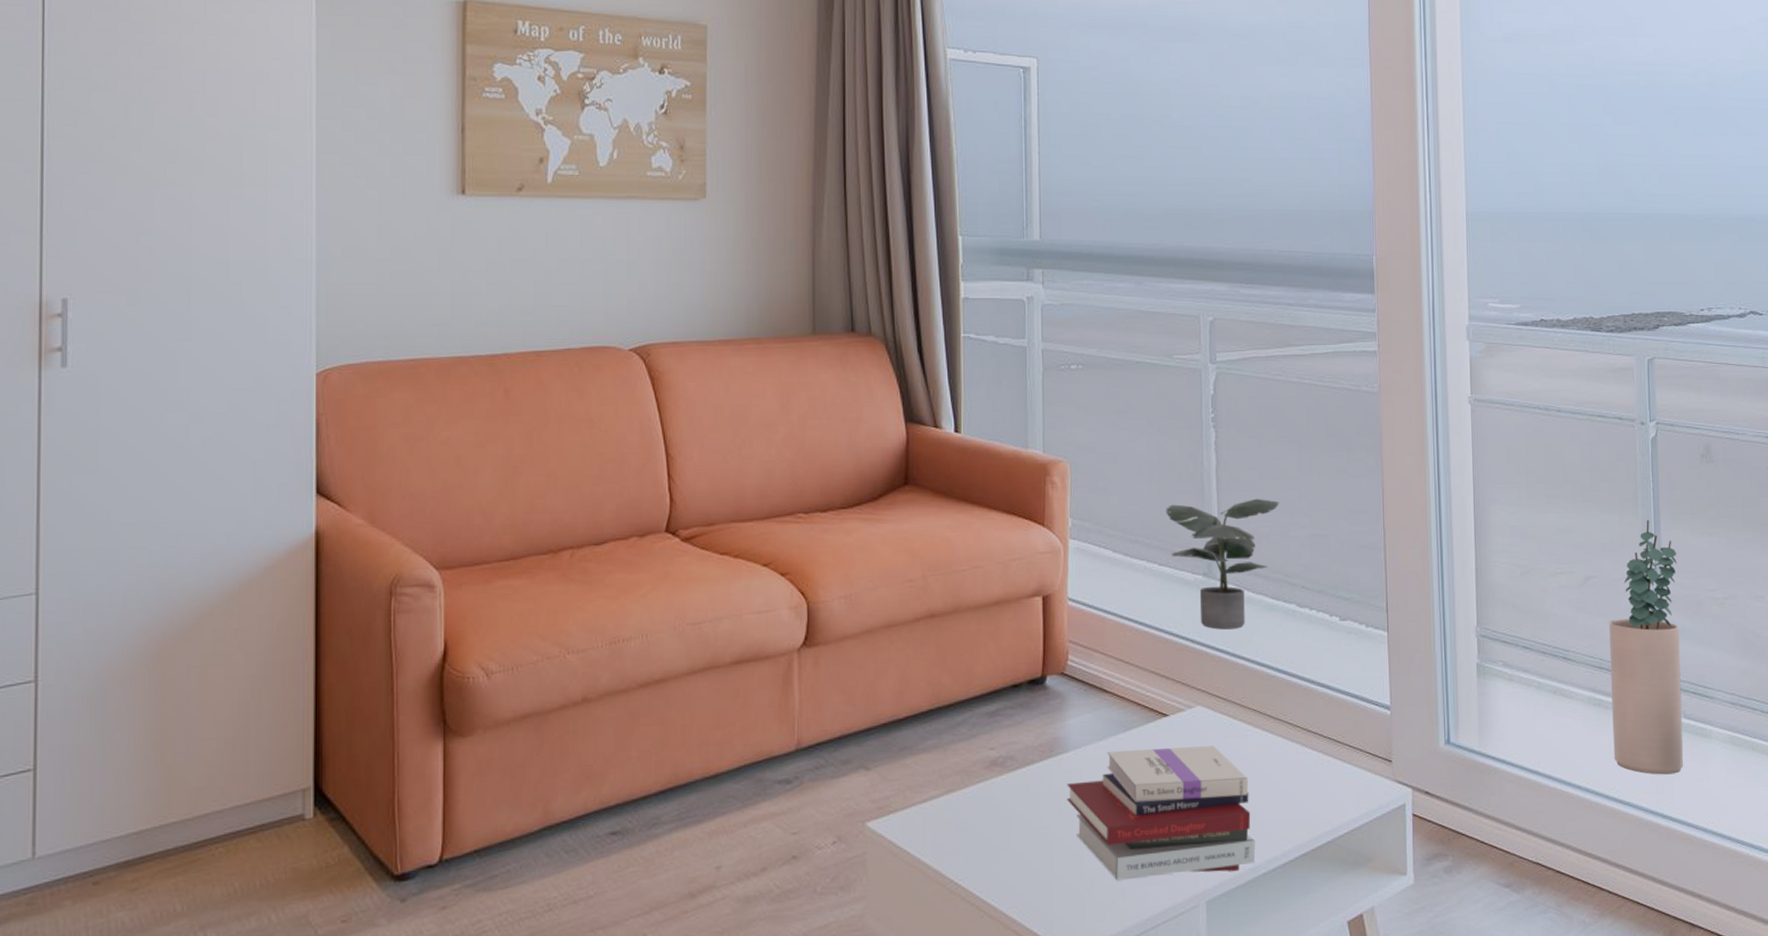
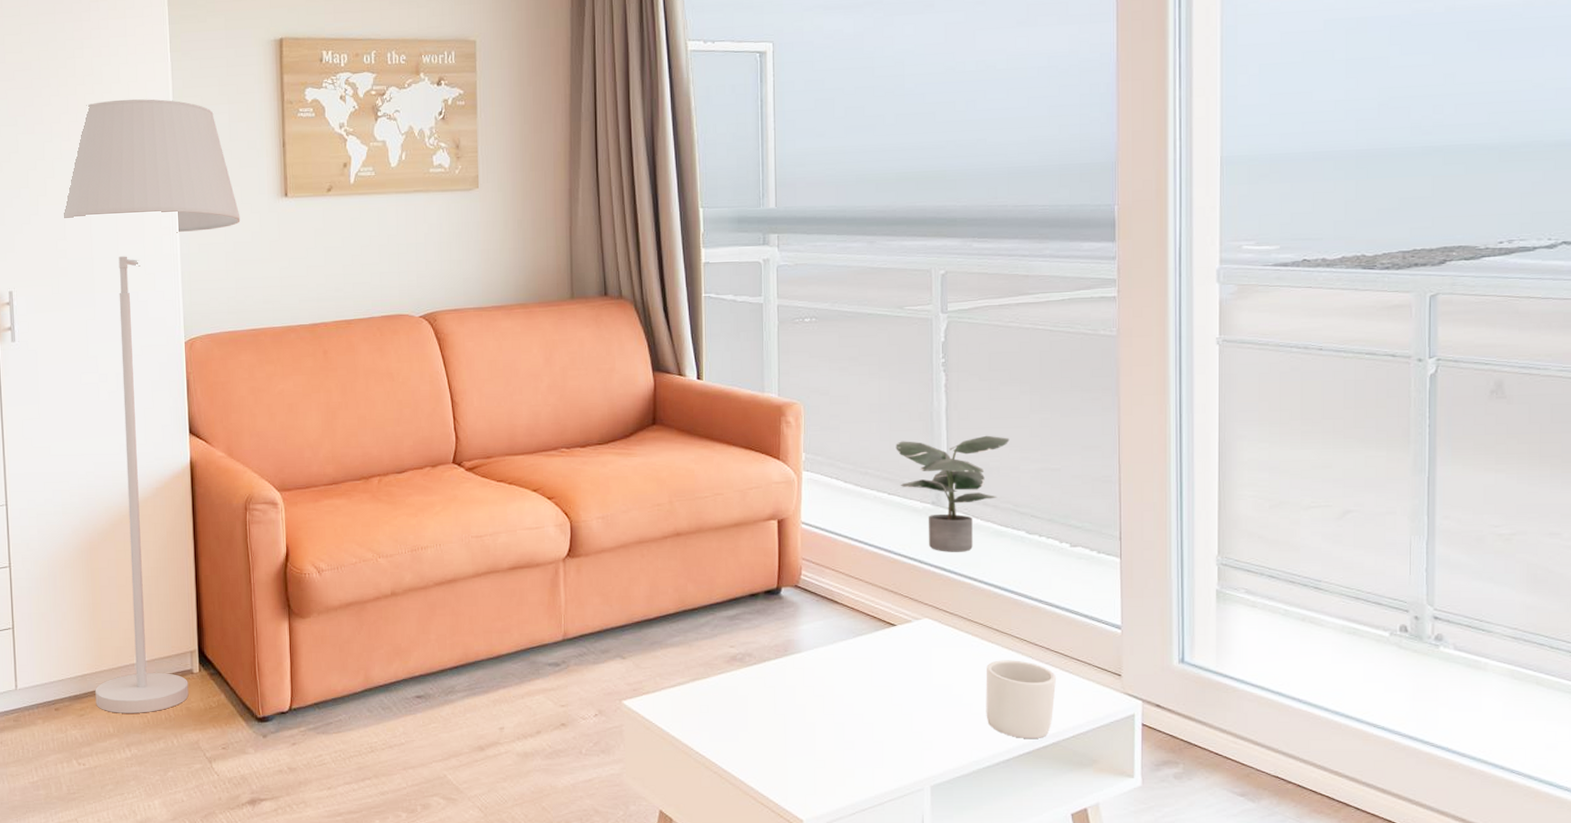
floor lamp: none [152,57,401,883] -> present [64,99,241,713]
books: present [1067,746,1256,881] -> none [800,653,980,763]
mug: none [1260,749,1330,839] -> present [985,660,1056,738]
vase: present [1609,520,1684,775] -> none [1369,455,1455,703]

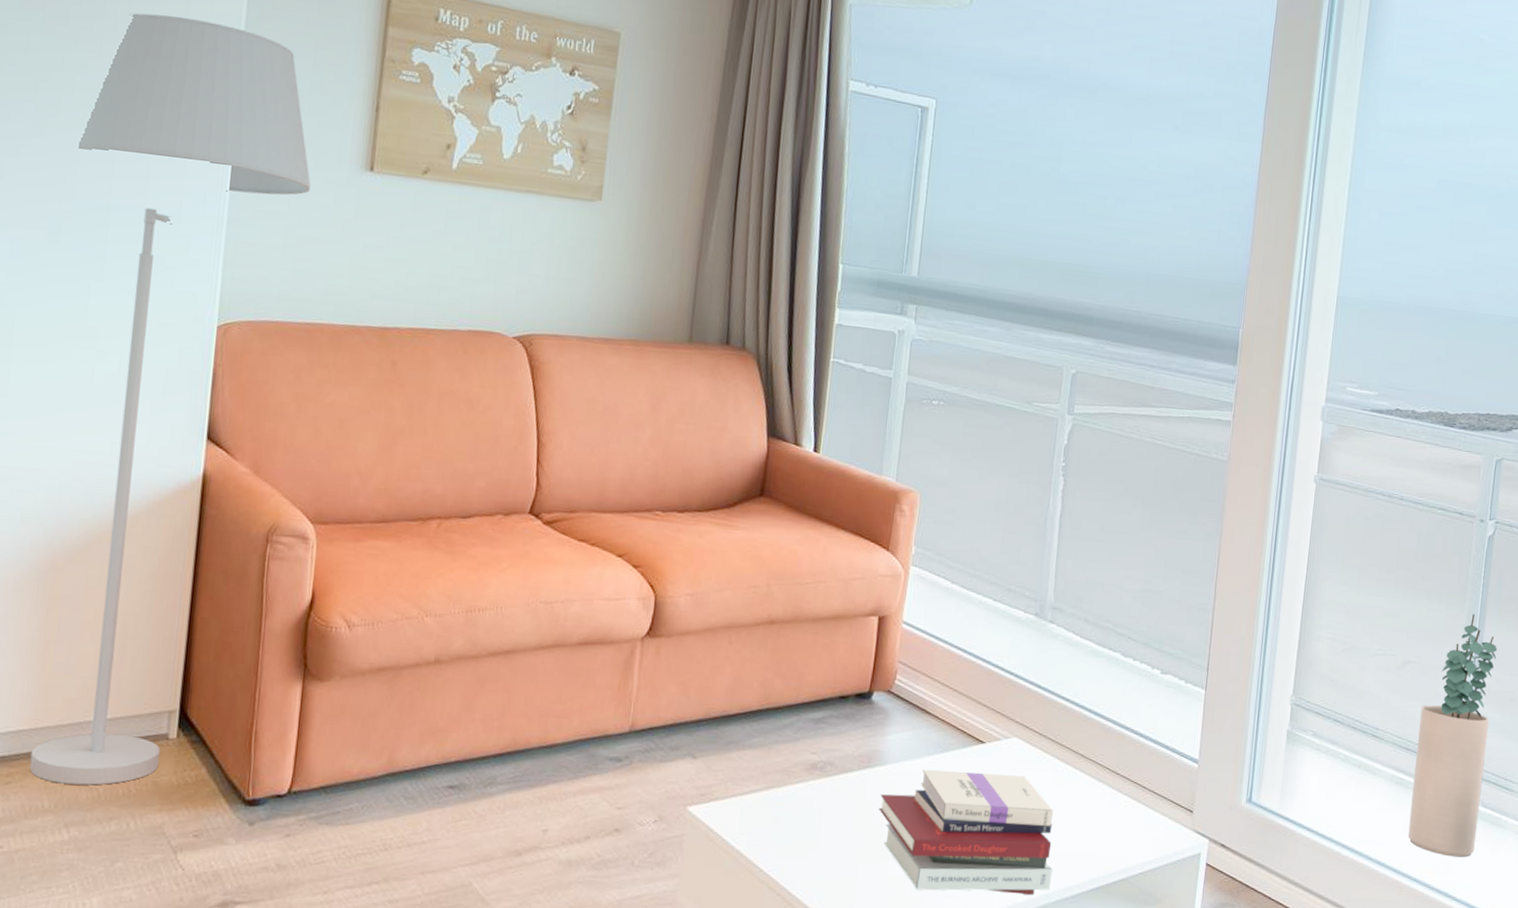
books: none [800,653,980,763] -> present [879,769,1054,895]
potted plant: present [896,435,1010,553] -> none [1006,544,1117,670]
mug: present [985,660,1056,738] -> none [1061,787,1133,874]
vase: none [1369,455,1455,703] -> present [1408,614,1498,858]

